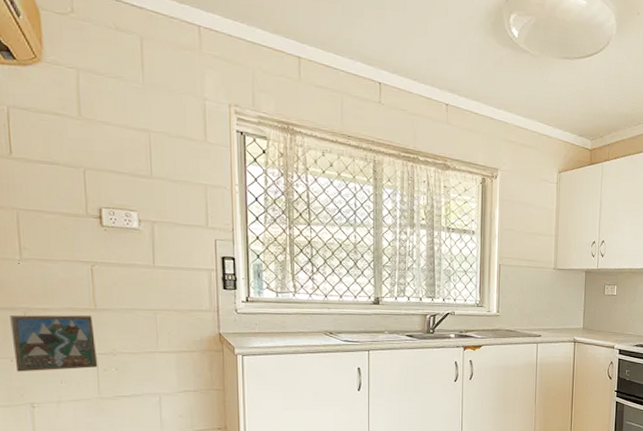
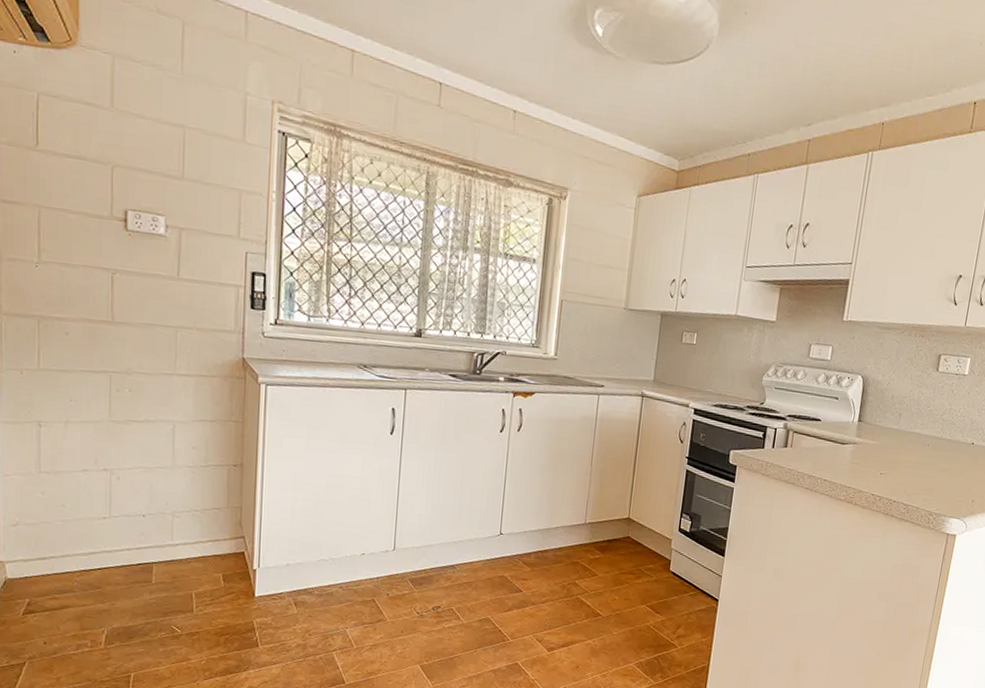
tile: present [10,314,98,372] -> none [23,322,111,388]

